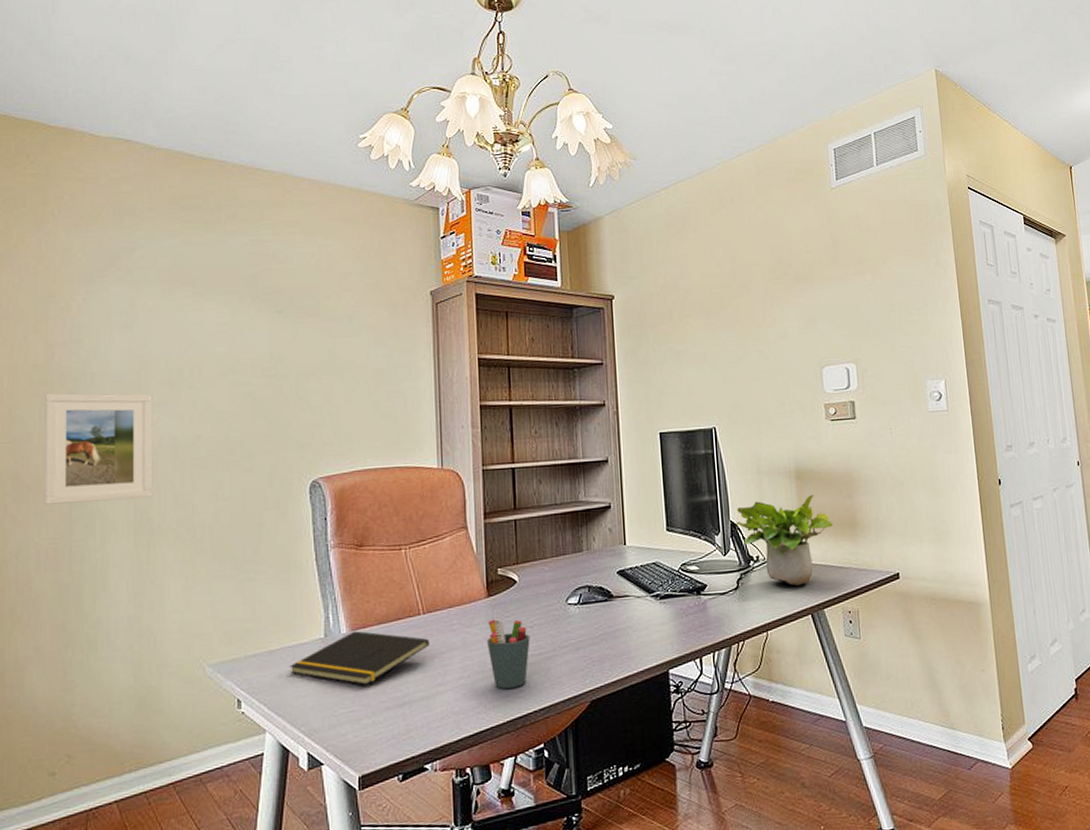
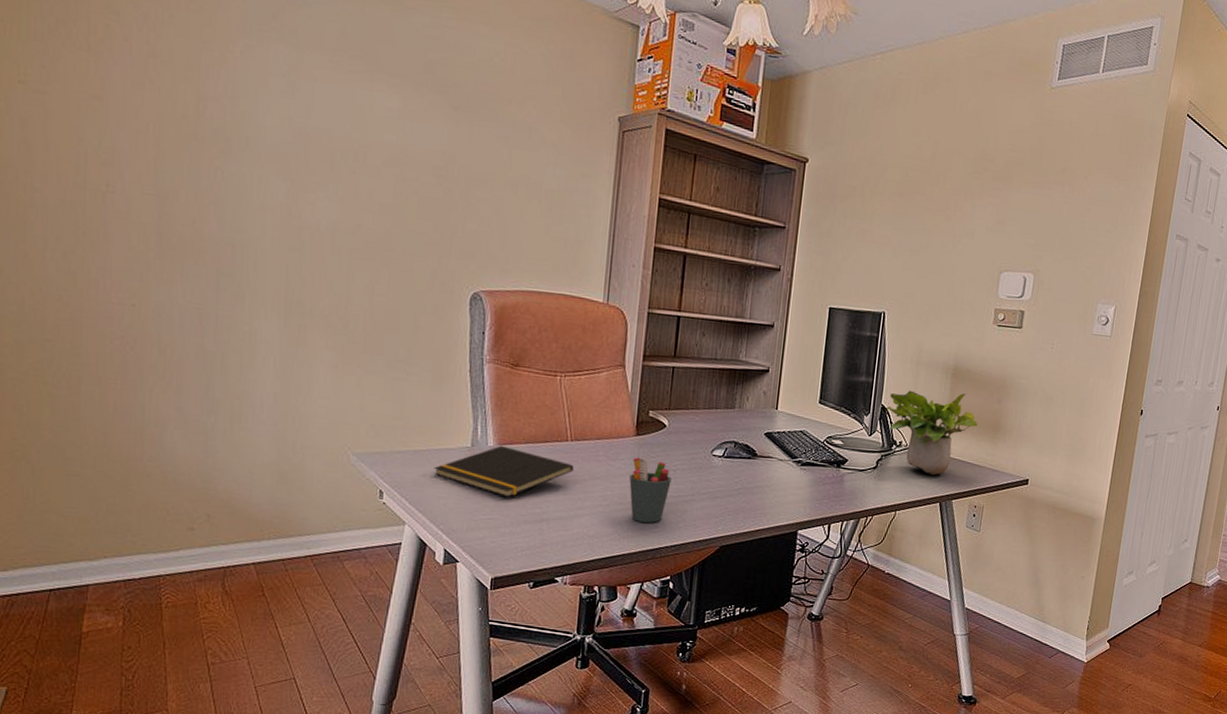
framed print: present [44,393,153,505] -> none [190,149,312,280]

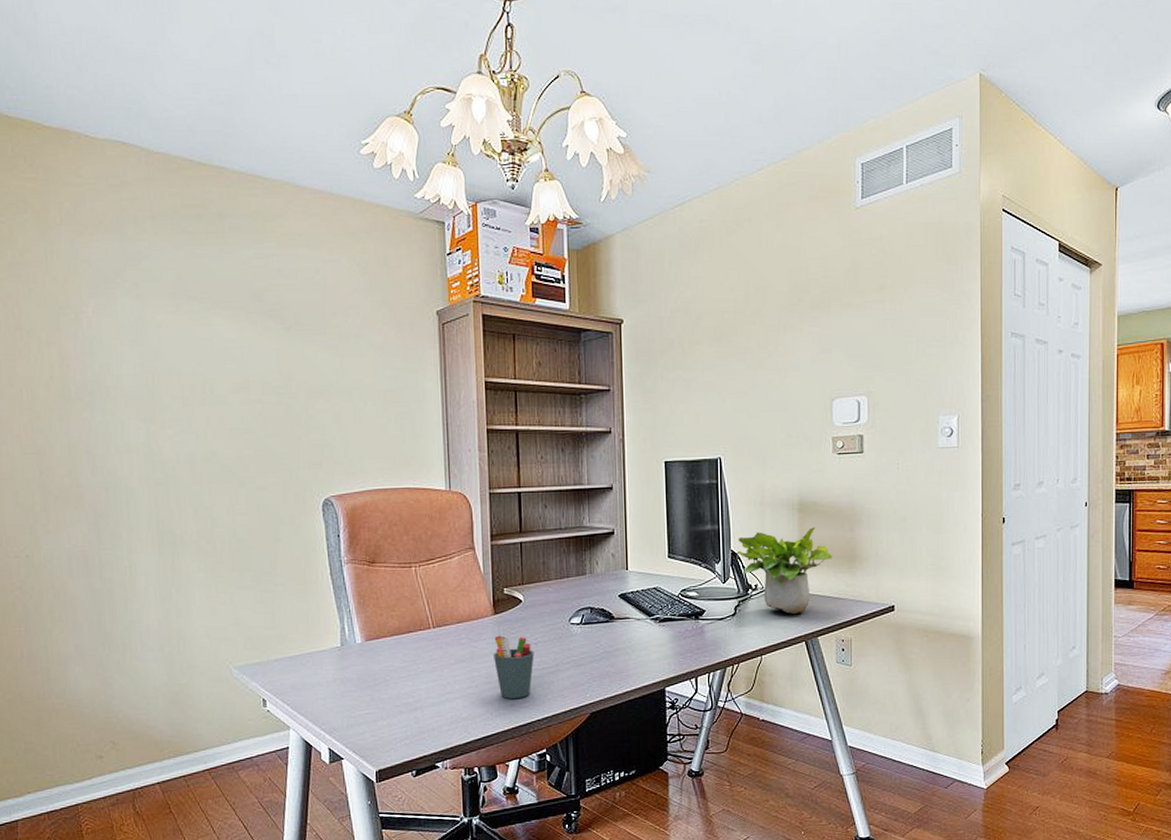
notepad: present [434,445,574,497] -> none [309,641,439,690]

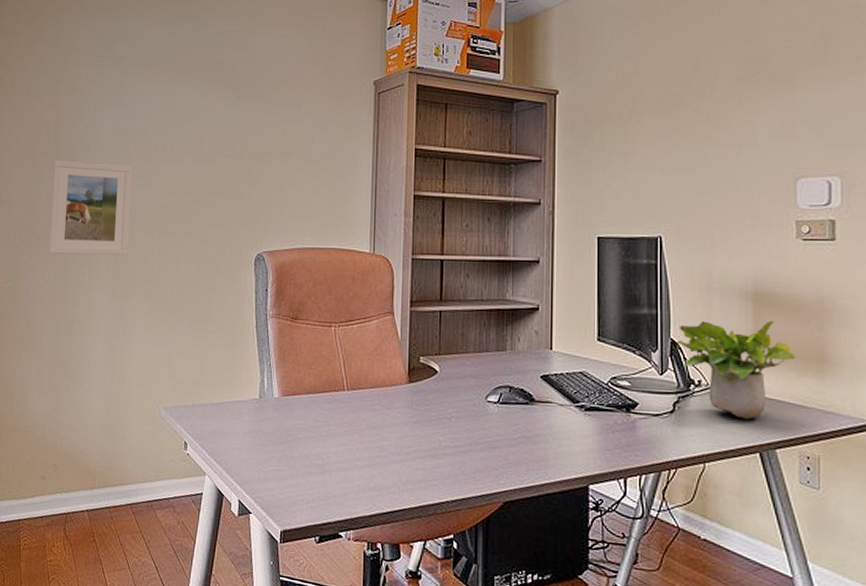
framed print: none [64,406,174,514] -> present [48,159,133,256]
pen holder: present [494,635,534,699] -> none [405,405,447,475]

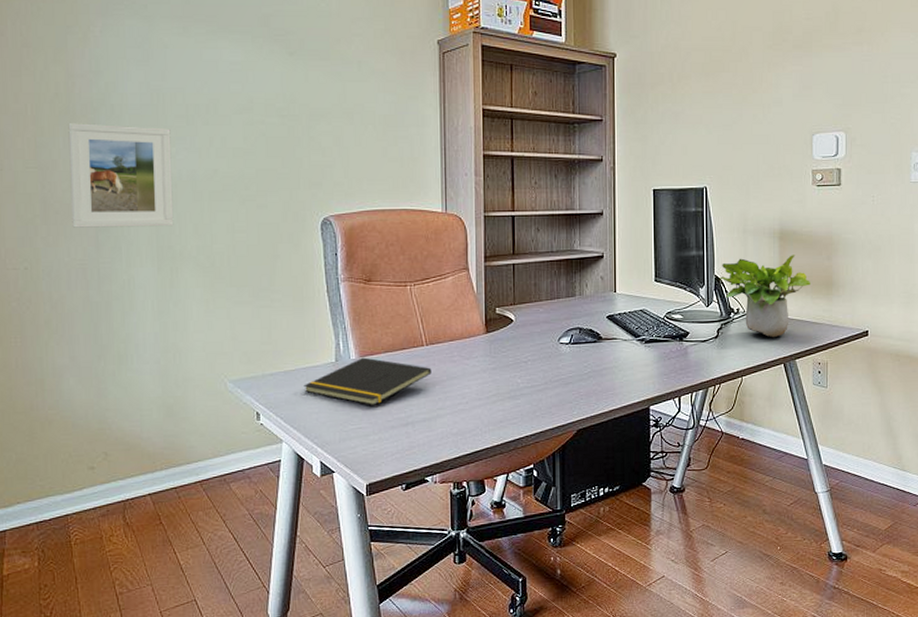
notepad: none [228,396,351,448] -> present [303,357,432,405]

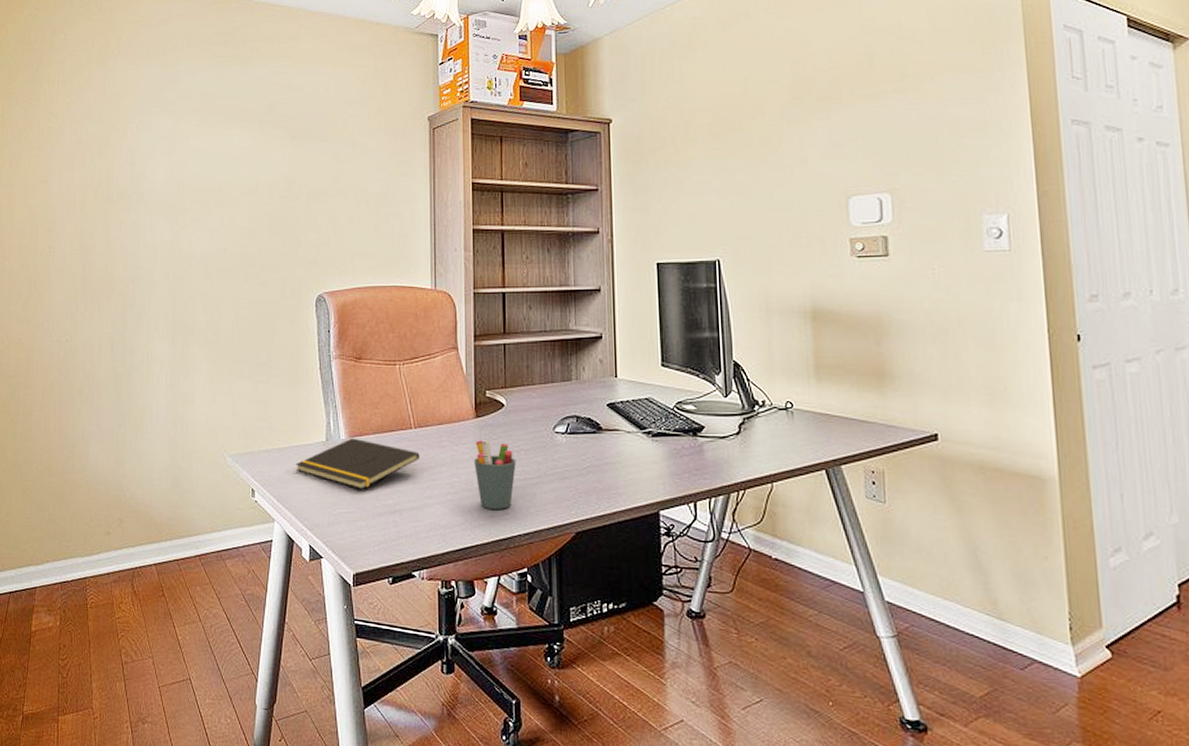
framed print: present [68,122,174,228] -> none [105,208,188,304]
pen holder: none [485,353,524,415] -> present [474,440,516,509]
potted plant: present [720,255,810,338] -> none [739,338,855,438]

